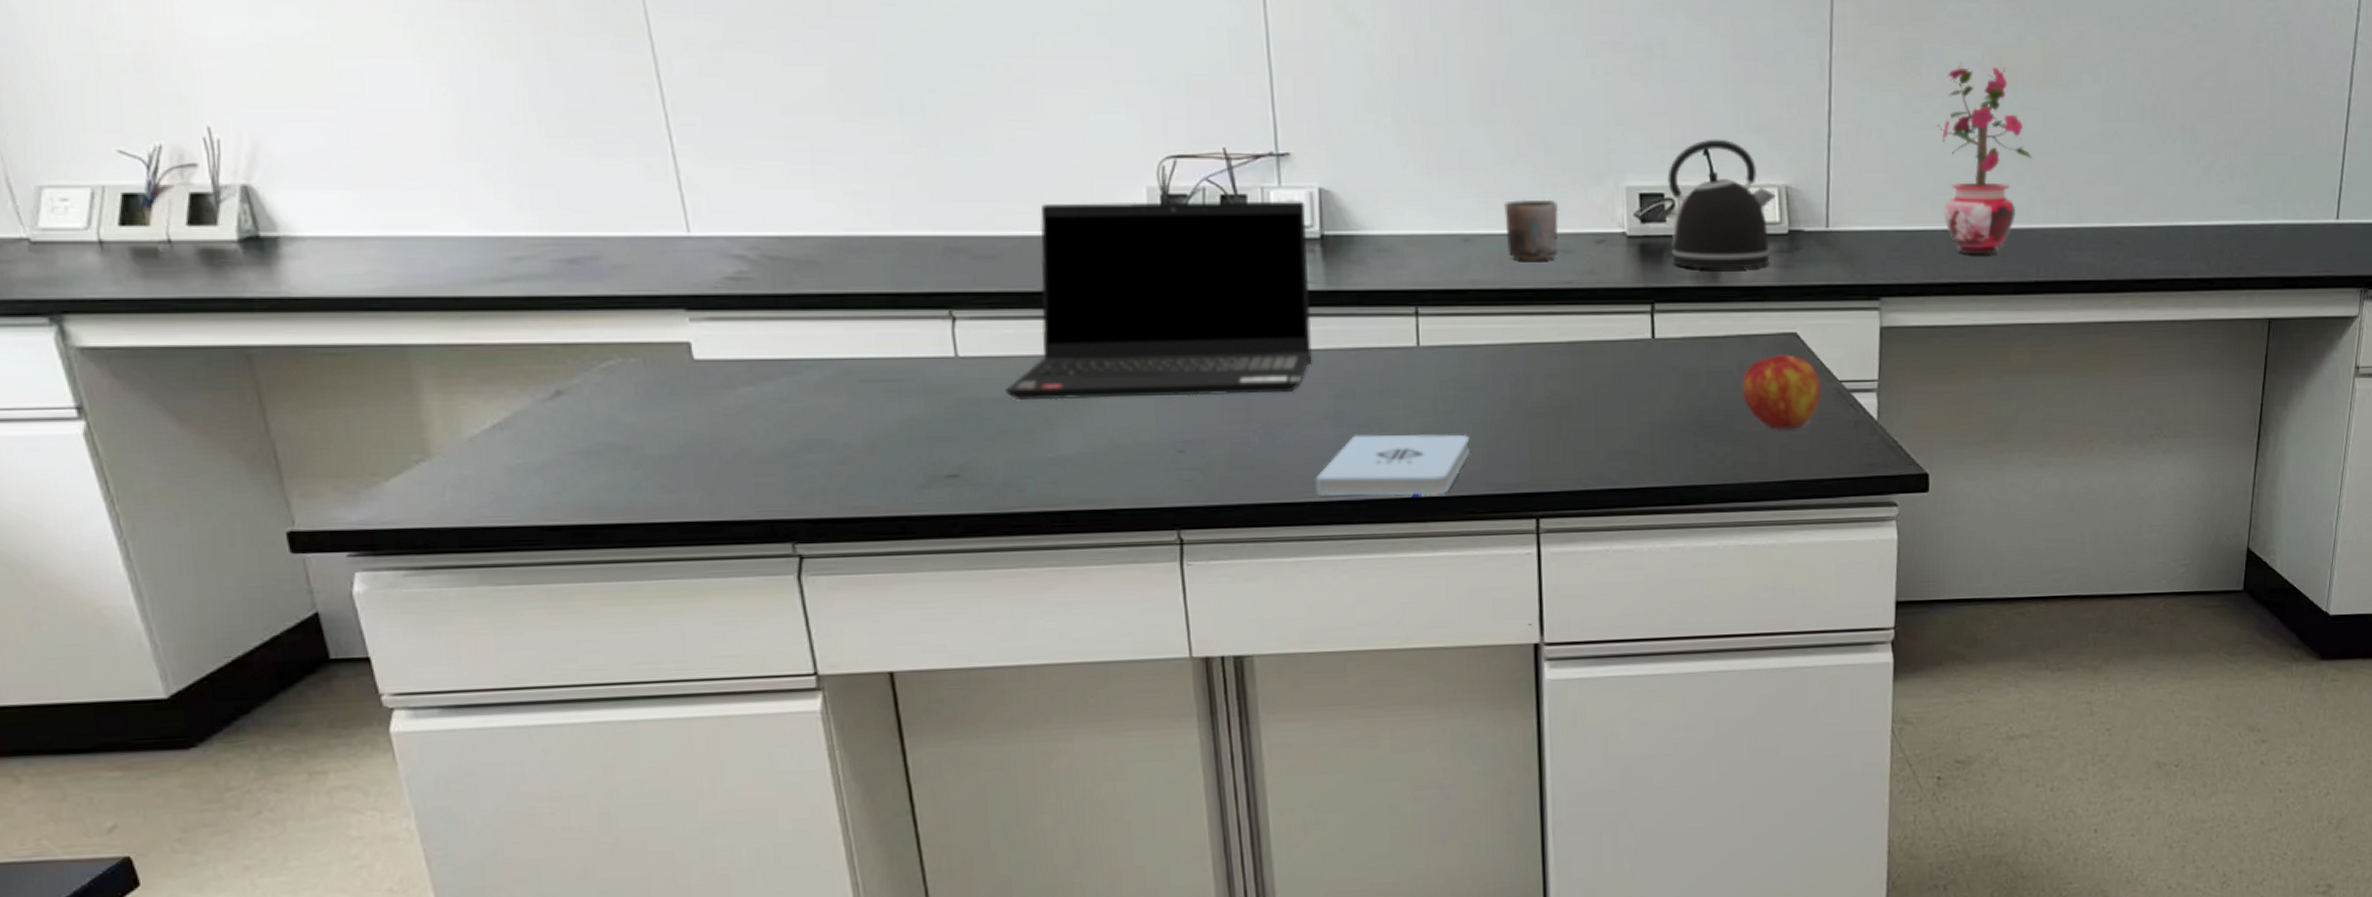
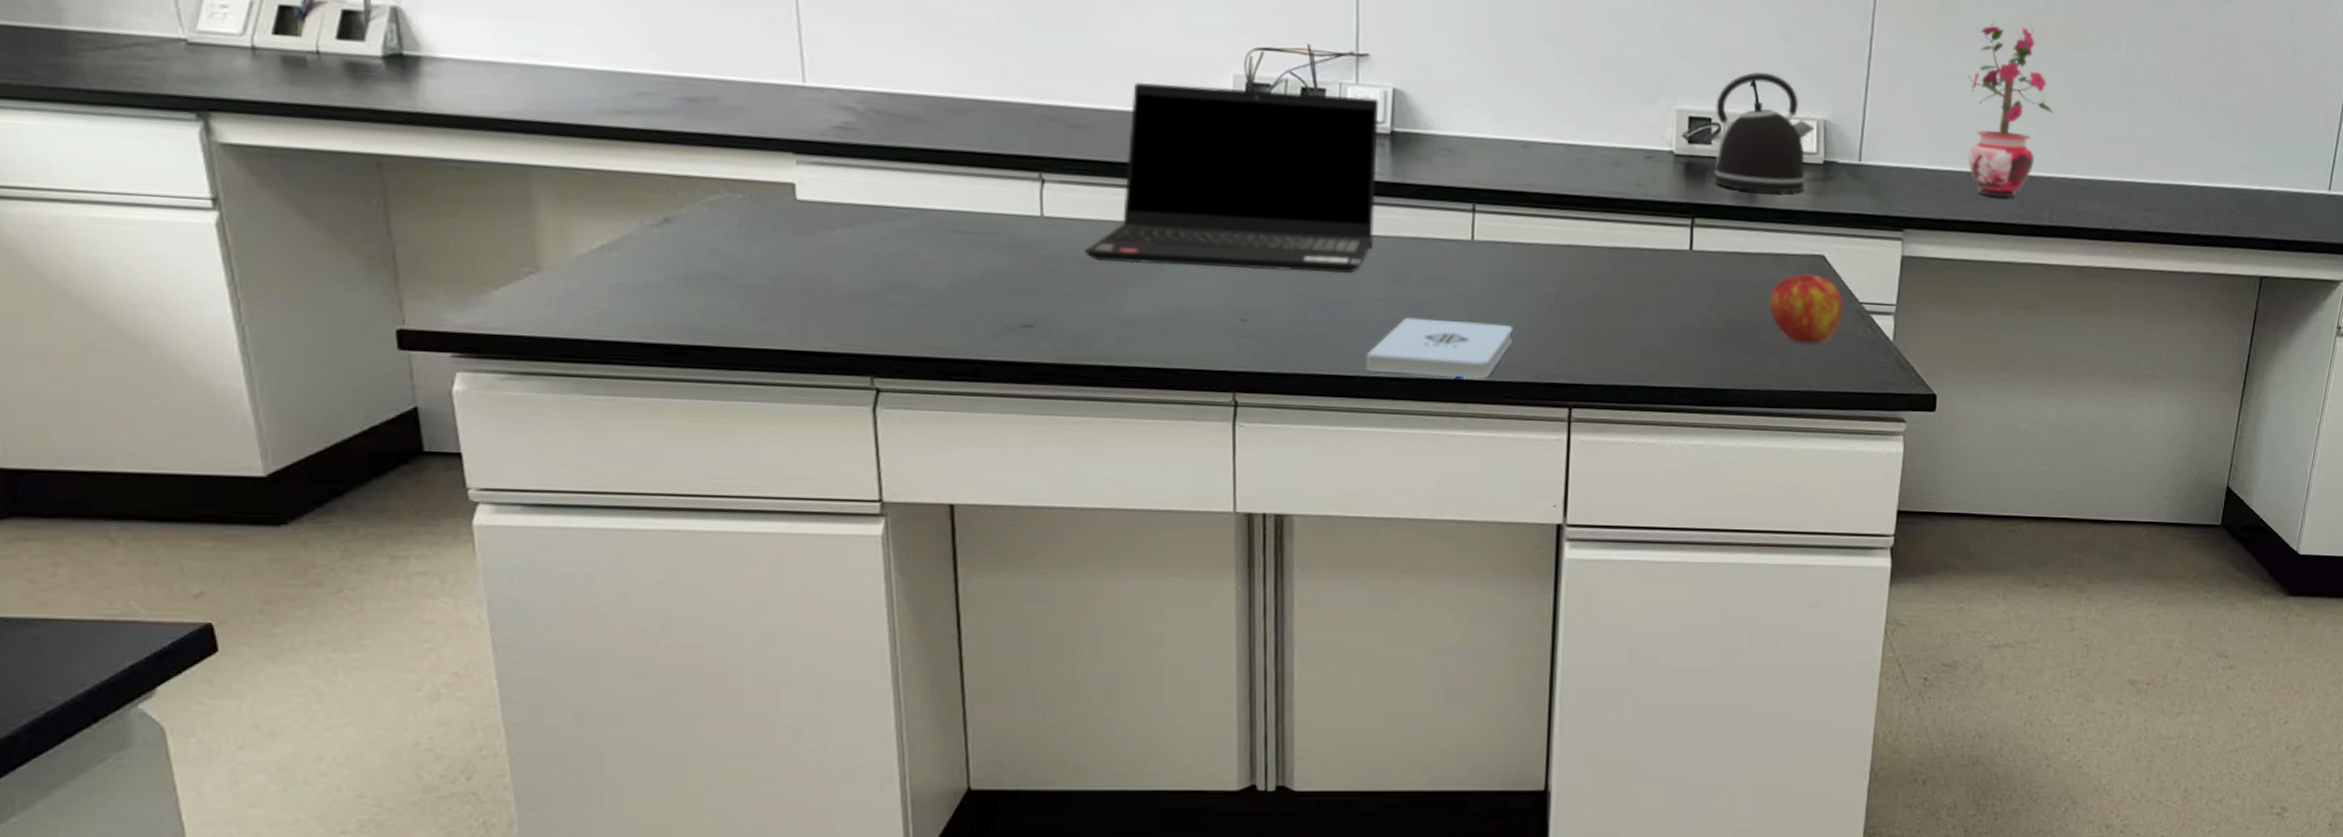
mug: present [1504,199,1559,261] -> none [1562,113,1614,171]

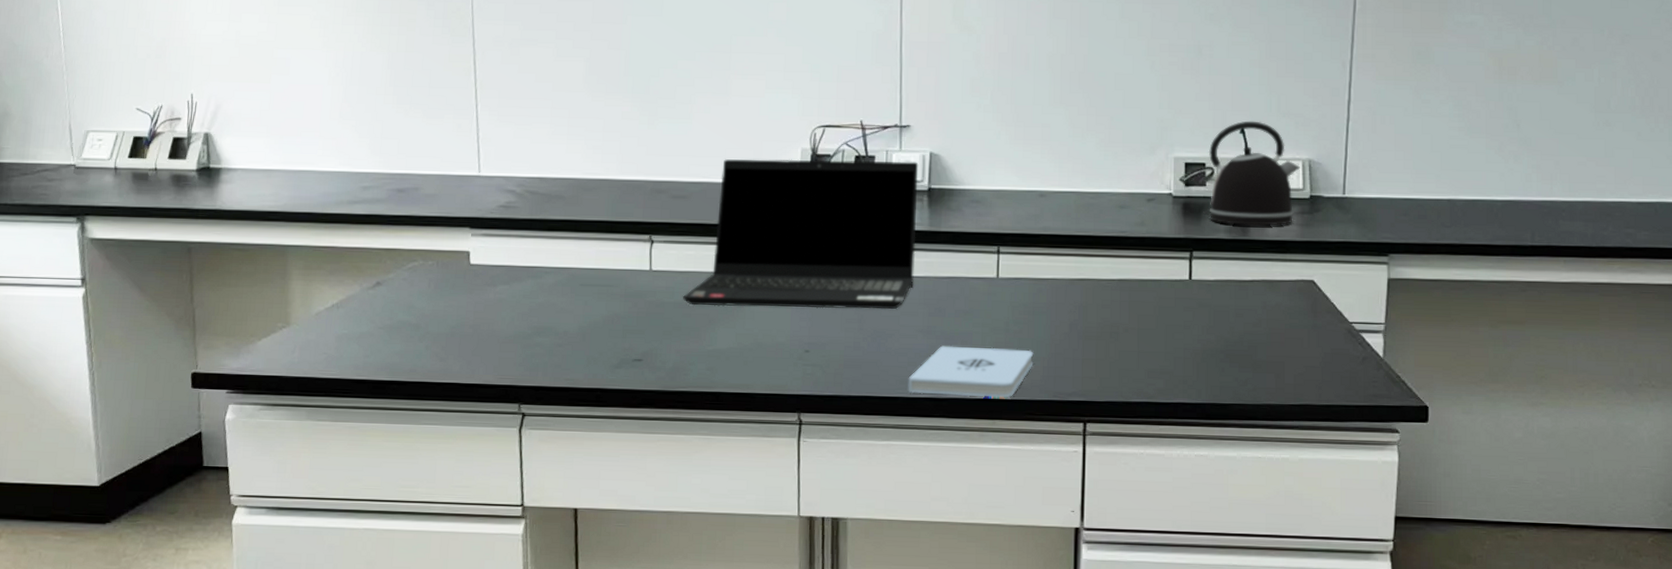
apple: present [1769,274,1844,344] -> none [1264,298,1334,361]
potted plant: present [1967,20,2053,198] -> none [1443,62,1529,221]

